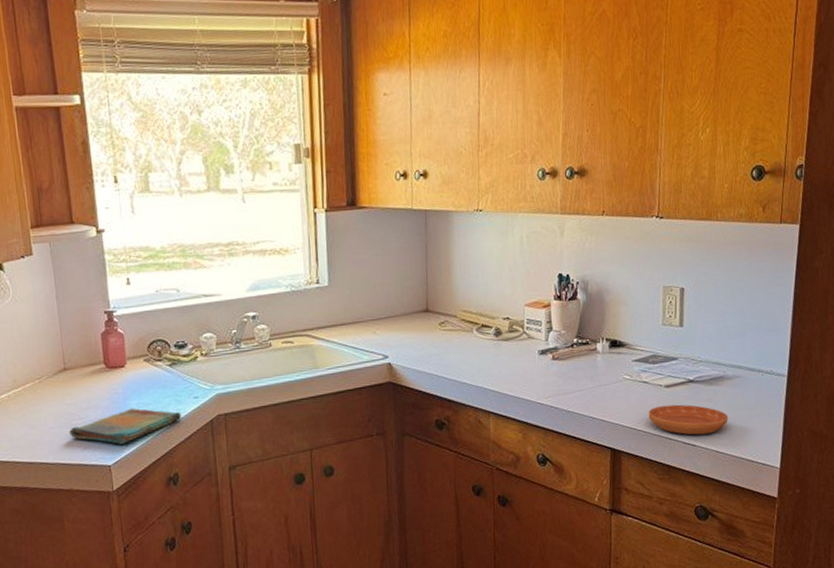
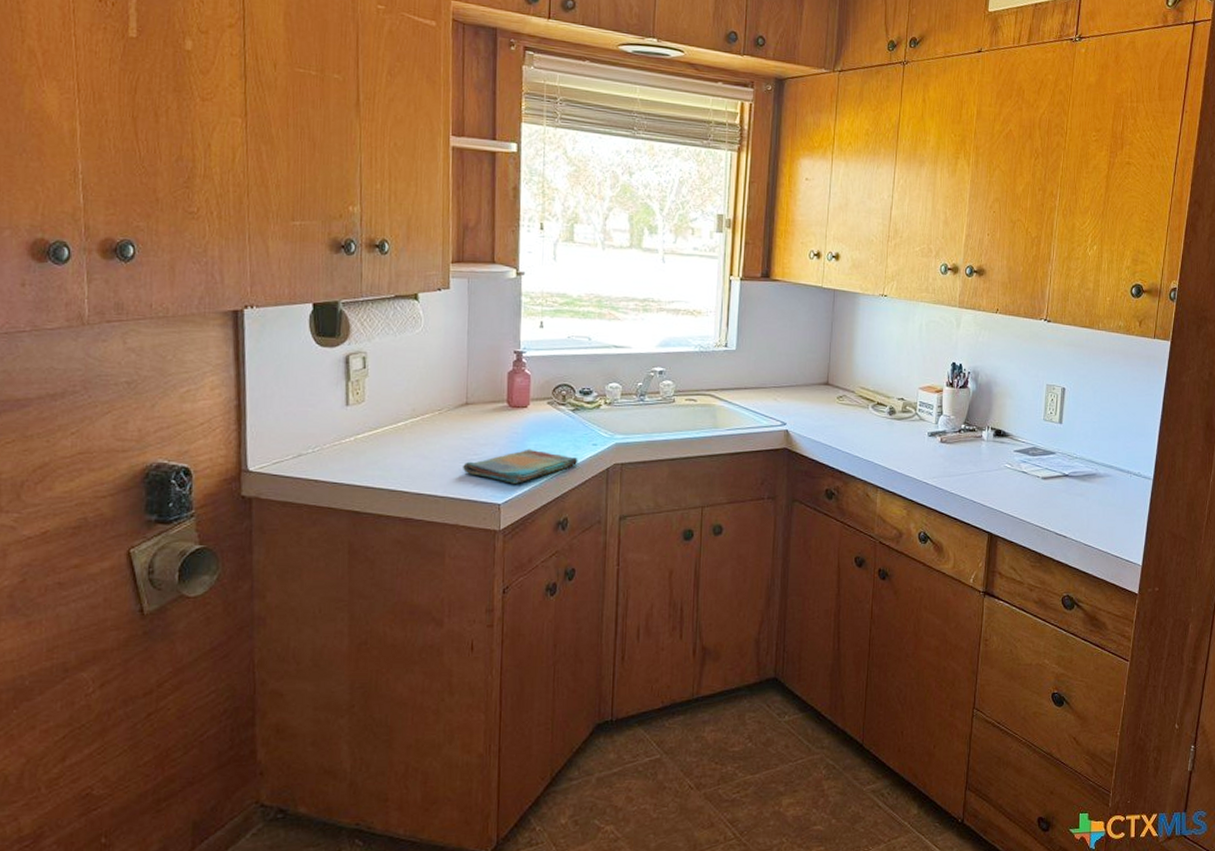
saucer: present [648,404,728,435] -> none [1025,496,1098,527]

